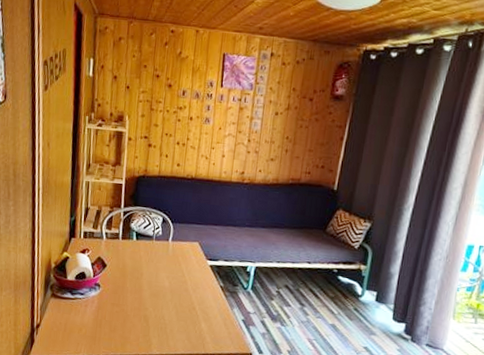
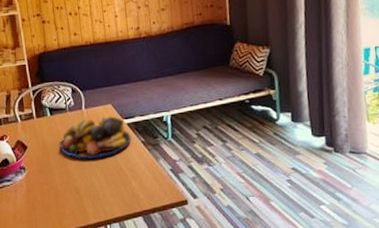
fruit bowl: none [138,252,212,293] -> present [60,116,132,159]

